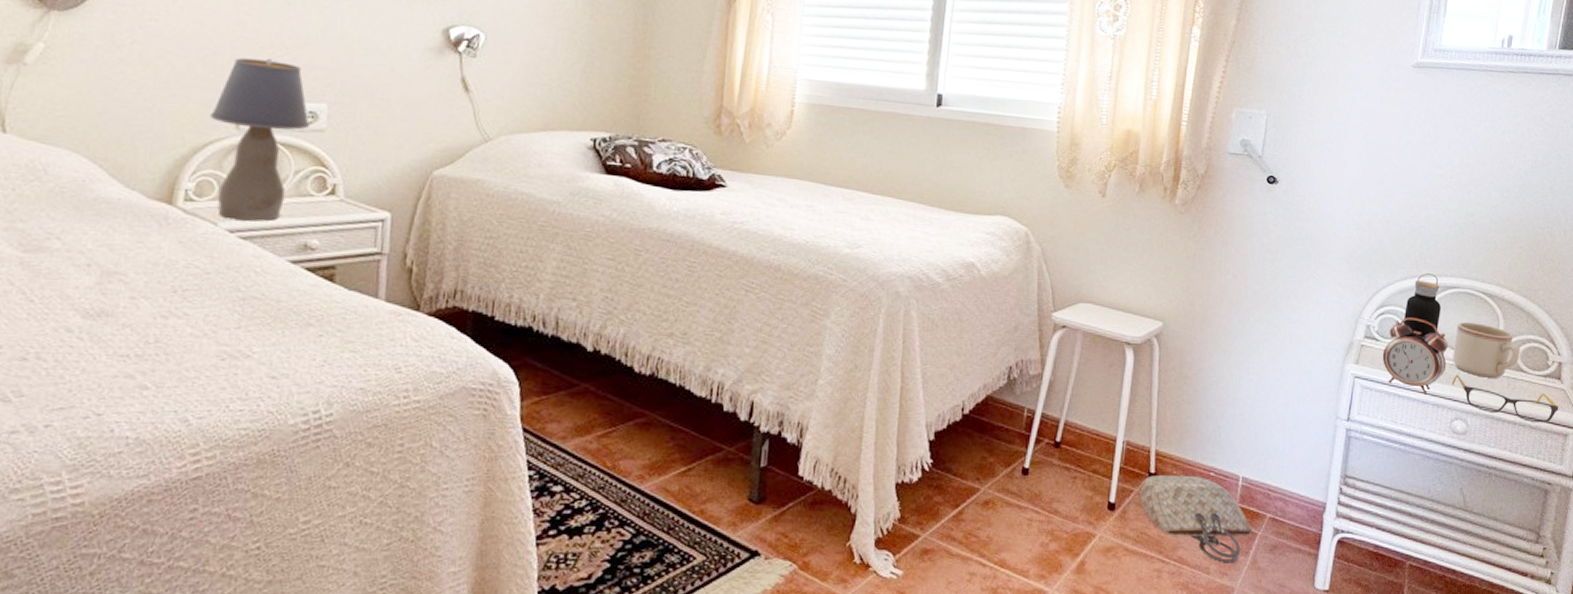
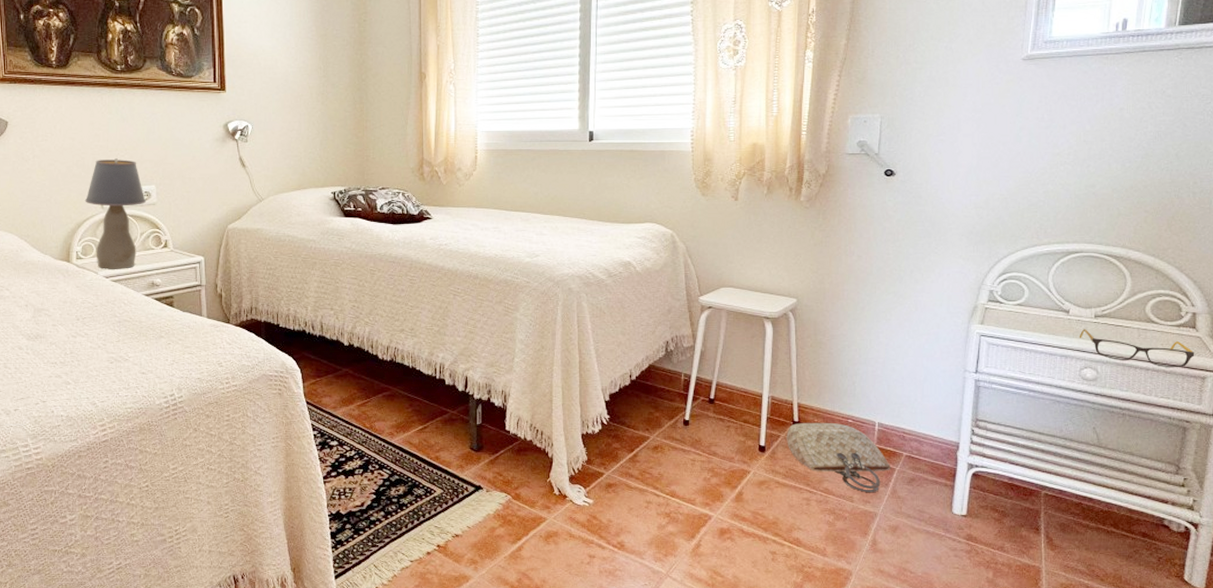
alarm clock: present [1382,317,1449,395] -> none [1007,281,1074,348]
water bottle: present [1403,273,1441,337] -> none [1026,242,1064,298]
mug: present [1452,322,1521,378] -> none [1079,282,1150,330]

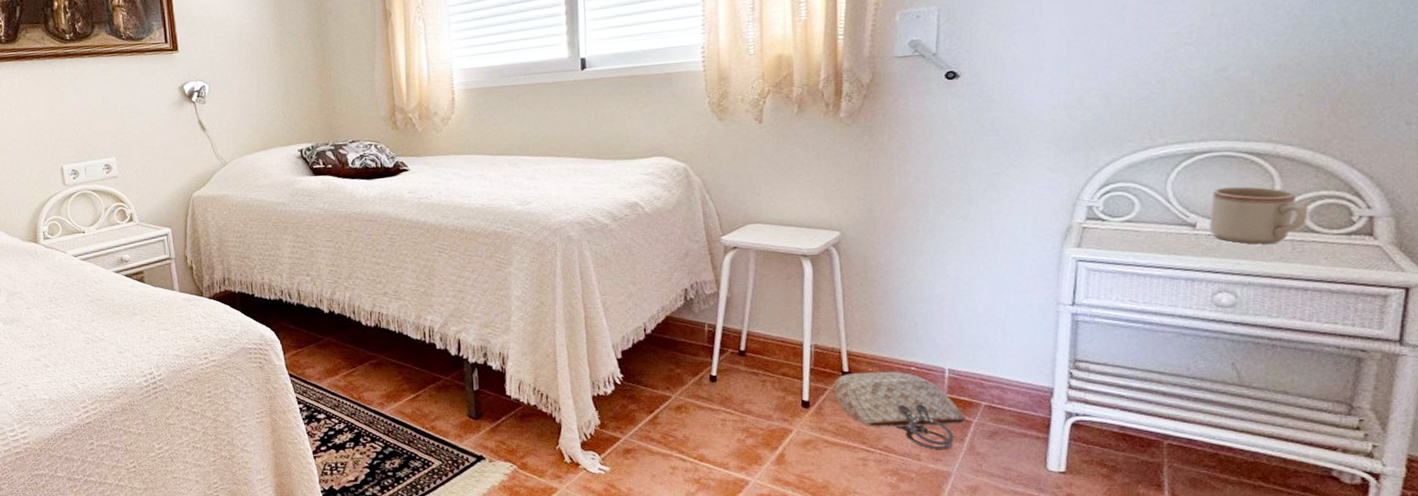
table lamp: present [84,157,147,269] -> none [46,131,108,248]
mug: none [1079,282,1150,330] -> present [1209,186,1309,244]
eyeglasses: present [1079,329,1195,368] -> none [1210,245,1373,286]

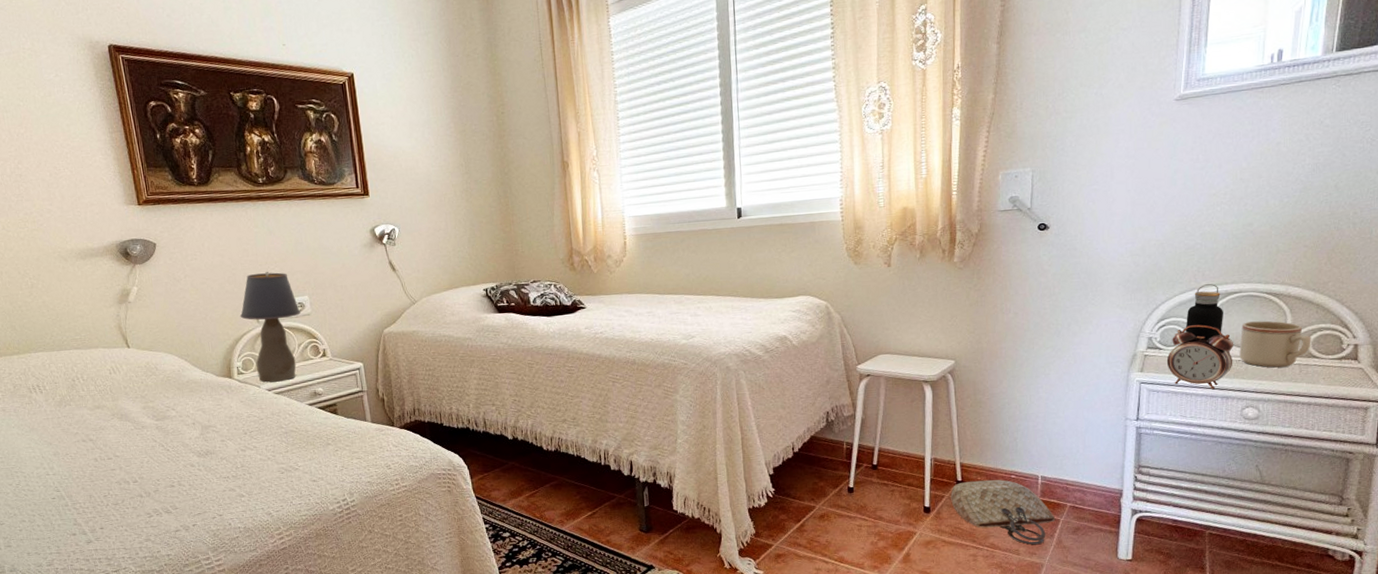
table lamp: none [46,131,108,248] -> present [240,271,301,383]
alarm clock: none [1112,191,1203,270] -> present [1166,324,1234,390]
water bottle: none [1136,141,1188,210] -> present [1185,284,1223,341]

